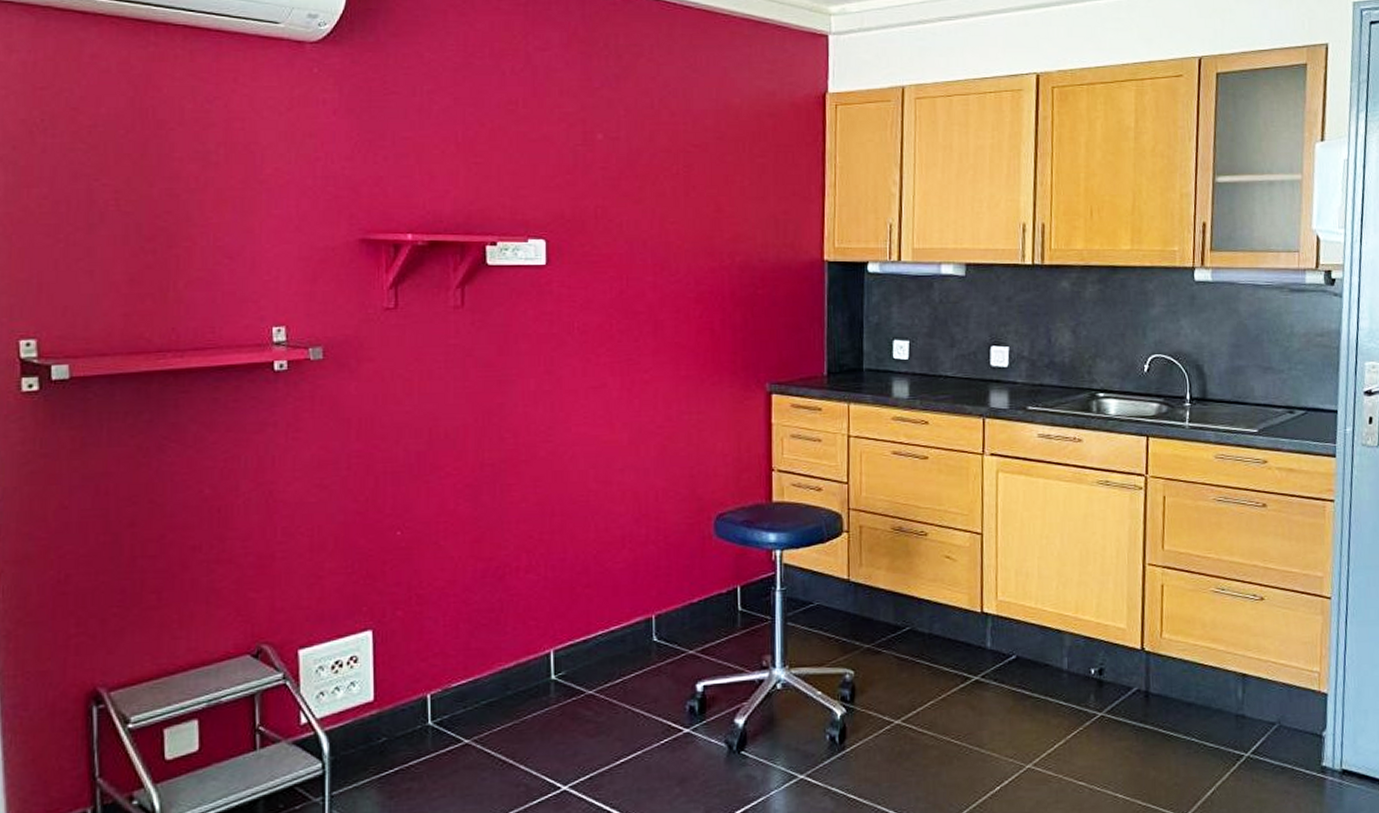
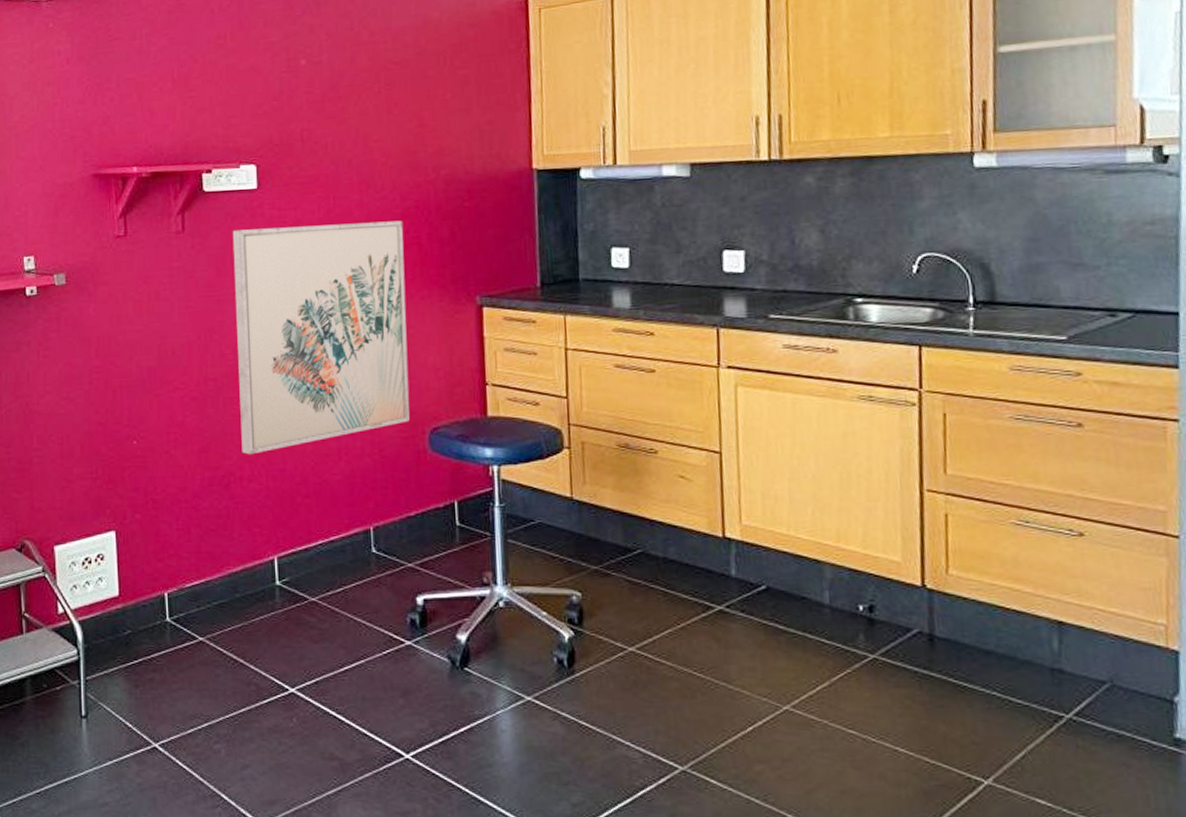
wall art: none [517,305,697,544] -> present [232,220,410,455]

